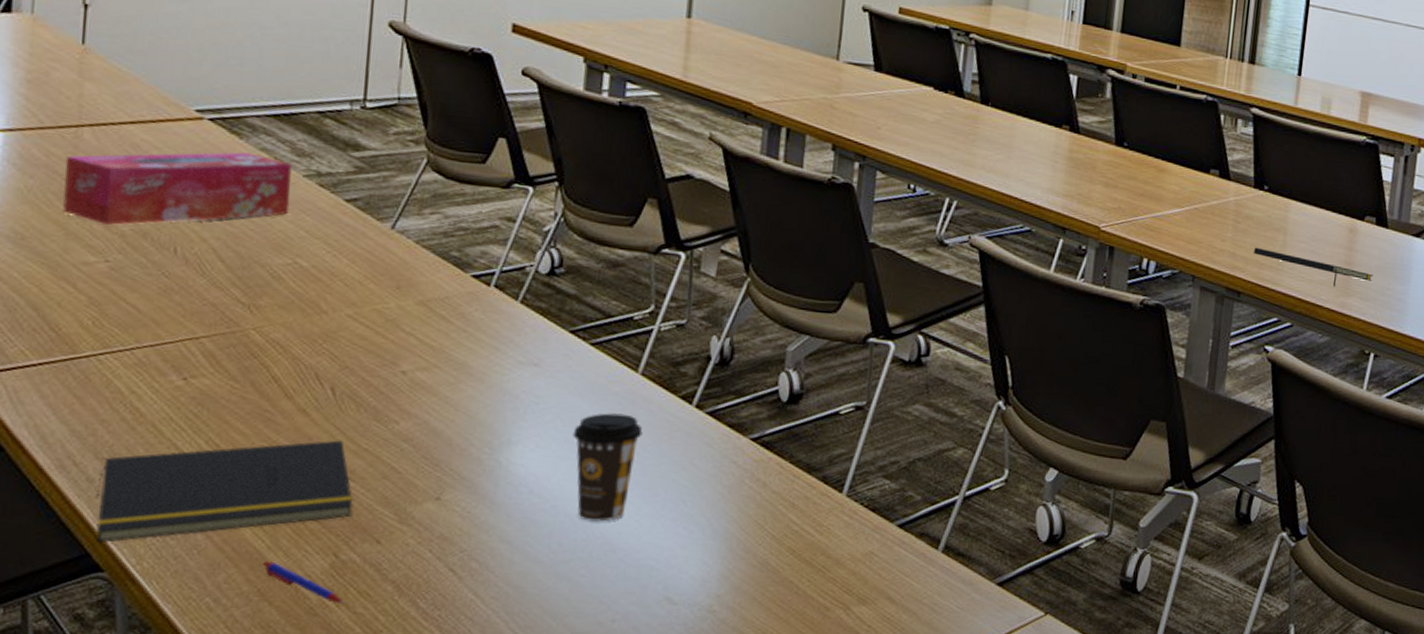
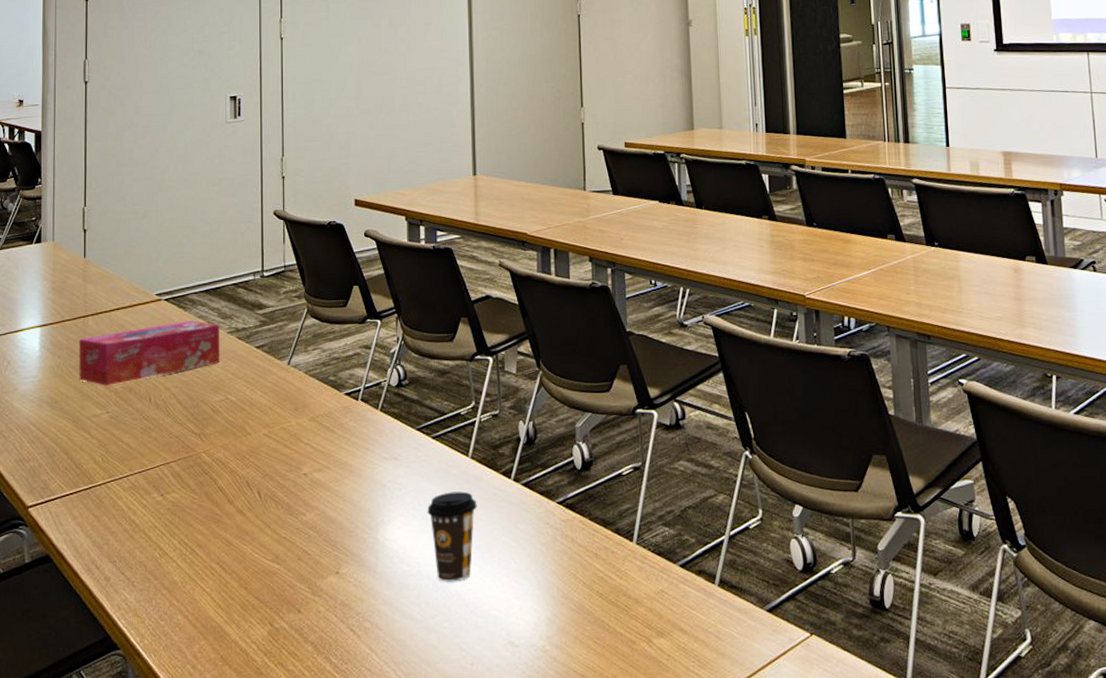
notepad: present [96,440,354,544] -> none [111,532,280,628]
pen: present [263,561,344,604] -> none [223,633,280,663]
notepad: present [1253,247,1373,287] -> none [934,295,1043,321]

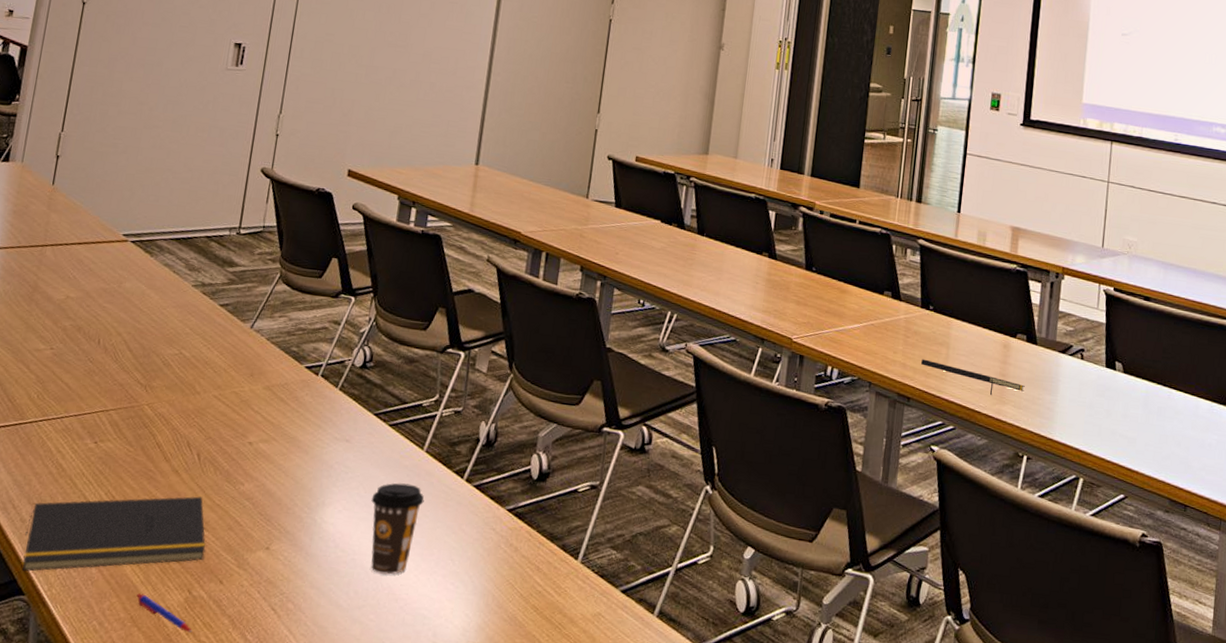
tissue box: present [78,321,220,385] -> none [26,267,185,321]
notepad: none [111,532,280,628] -> present [22,496,206,572]
pen: none [223,633,280,663] -> present [136,593,192,632]
notepad: none [934,295,1043,321] -> present [920,359,1025,396]

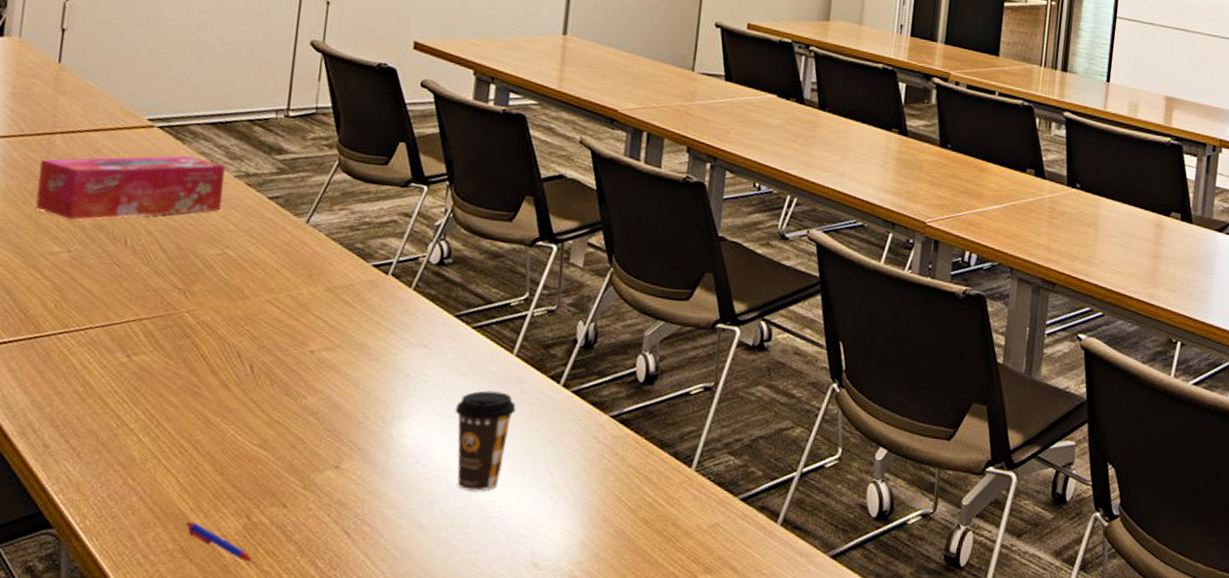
notepad: present [22,496,206,572] -> none [48,412,265,503]
tissue box: none [26,267,185,321] -> present [36,155,225,220]
notepad: present [920,359,1025,396] -> none [1066,241,1179,279]

